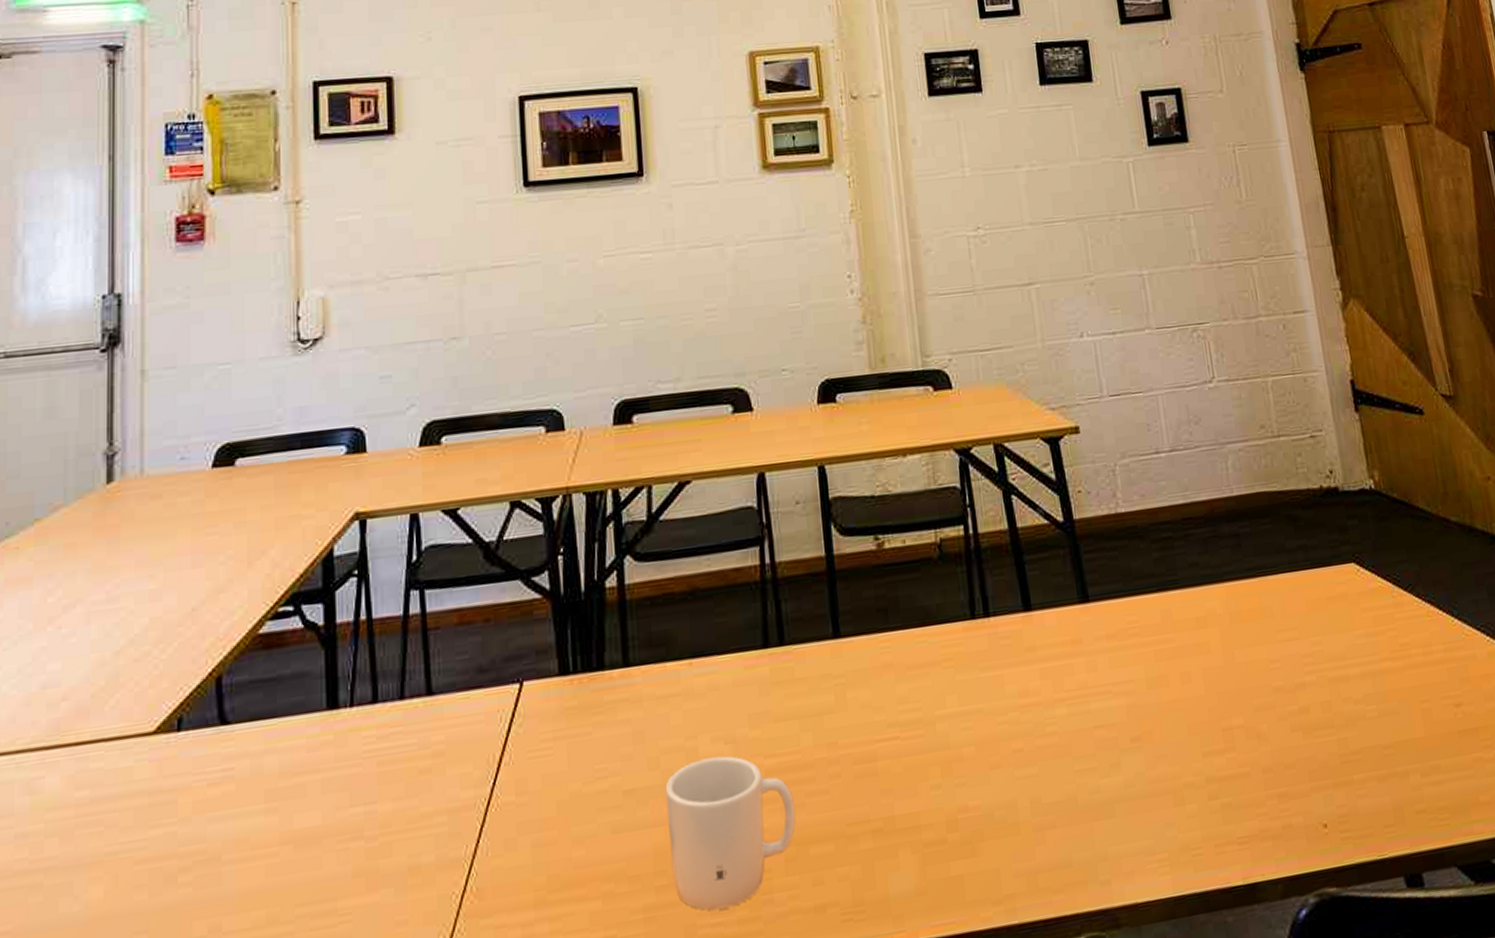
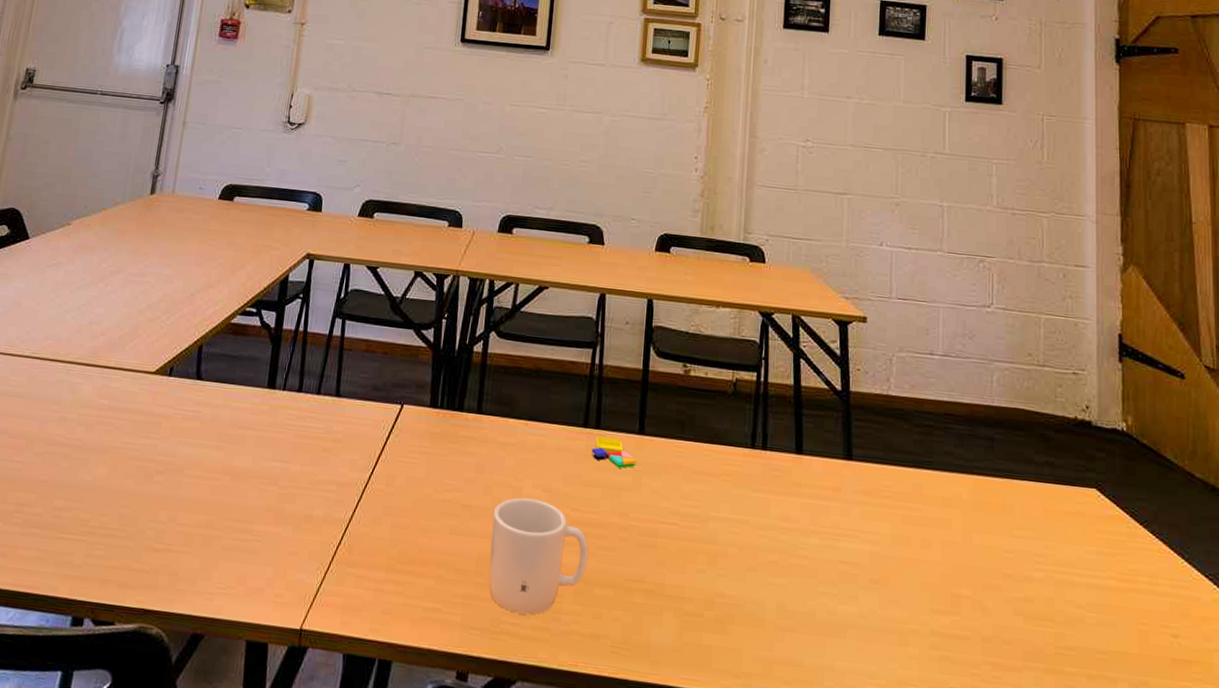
sticky notes: none [777,650,837,688] -> present [591,436,637,468]

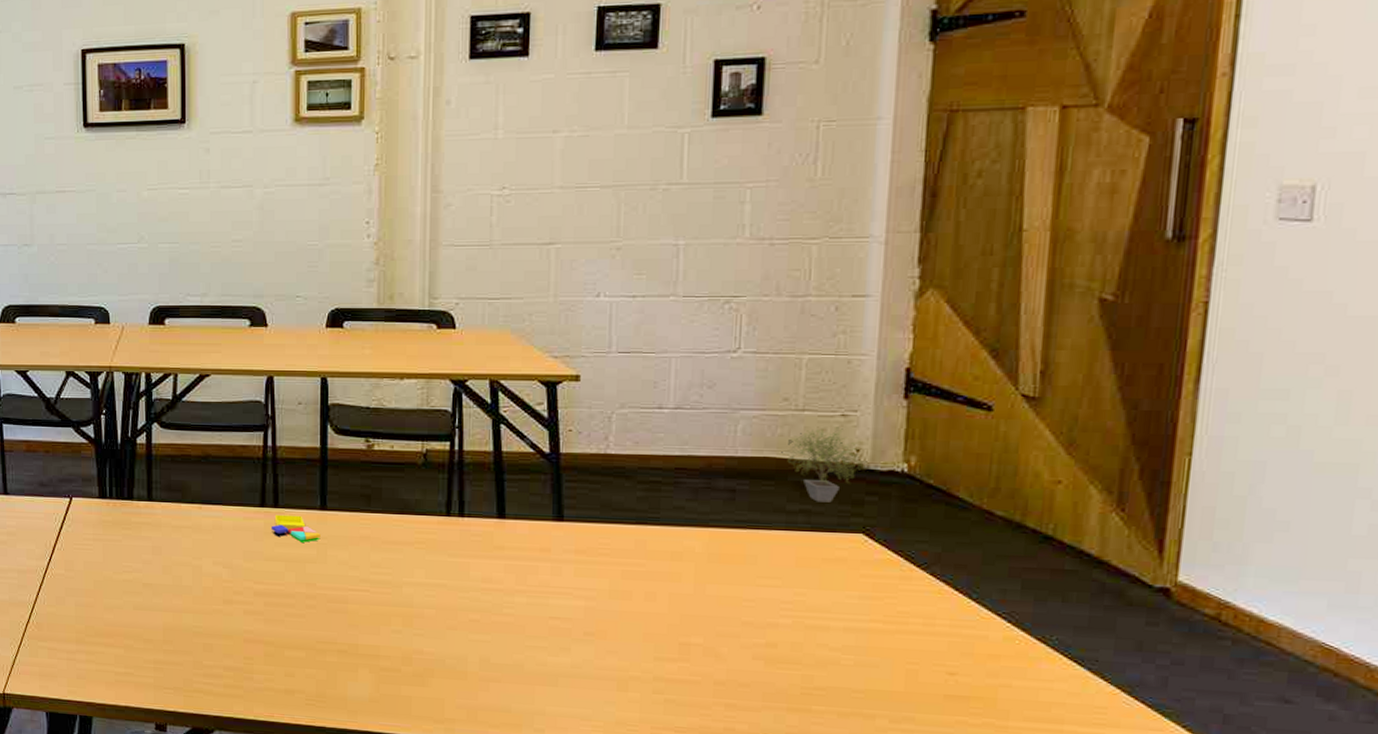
mug: present [488,497,588,615] -> none [175,574,276,676]
potted plant: none [1030,384,1097,456] -> present [783,427,869,503]

